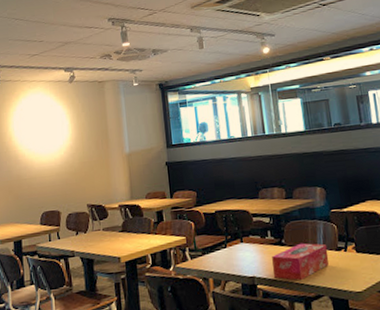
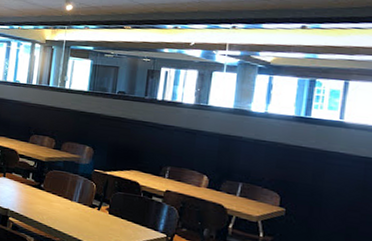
tissue box: present [271,243,329,281] -> none [25,191,83,225]

